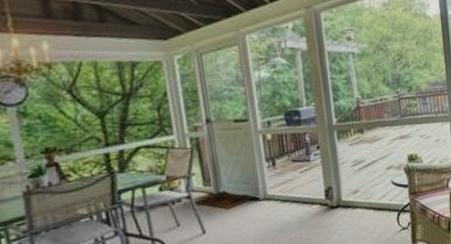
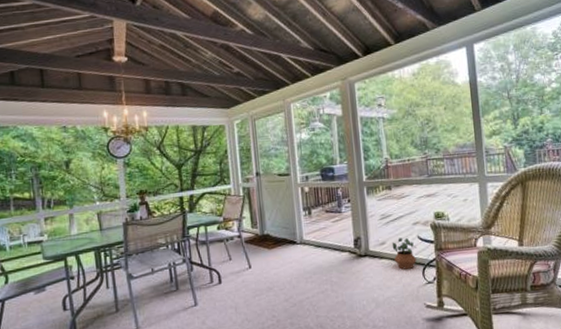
potted plant: none [365,183,391,218] -> present [392,237,416,270]

